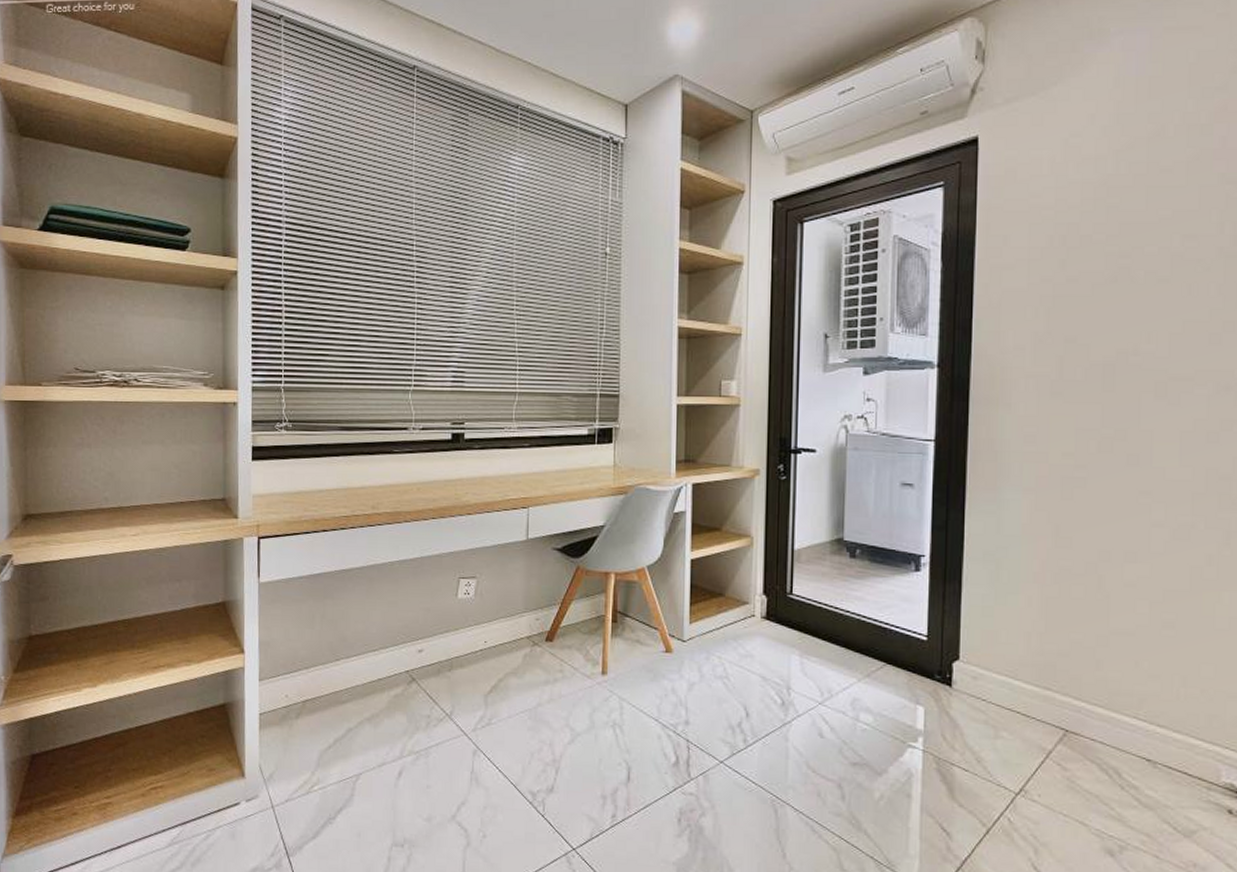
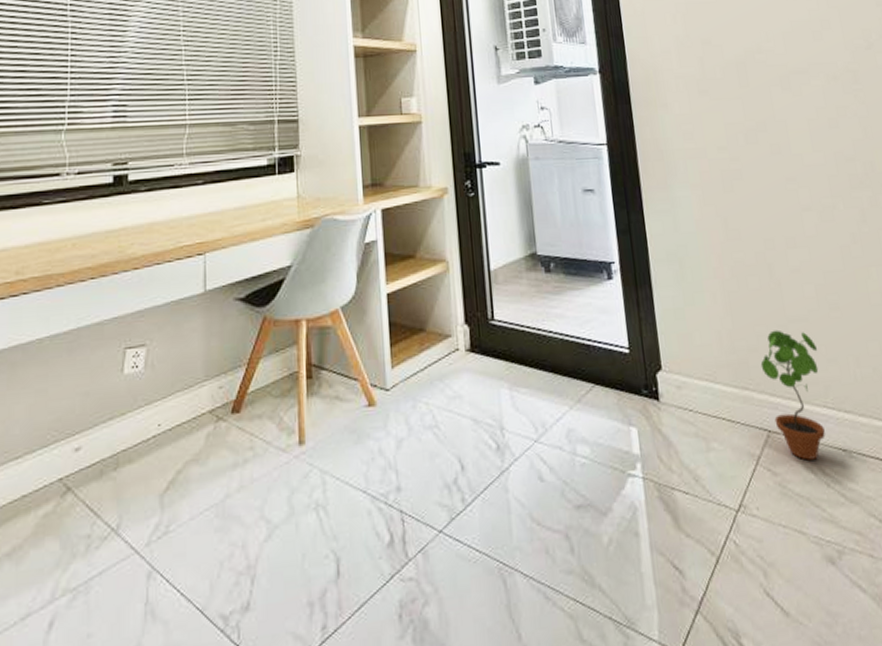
potted plant: none [1069,639,1138,763] -> present [760,329,825,461]

